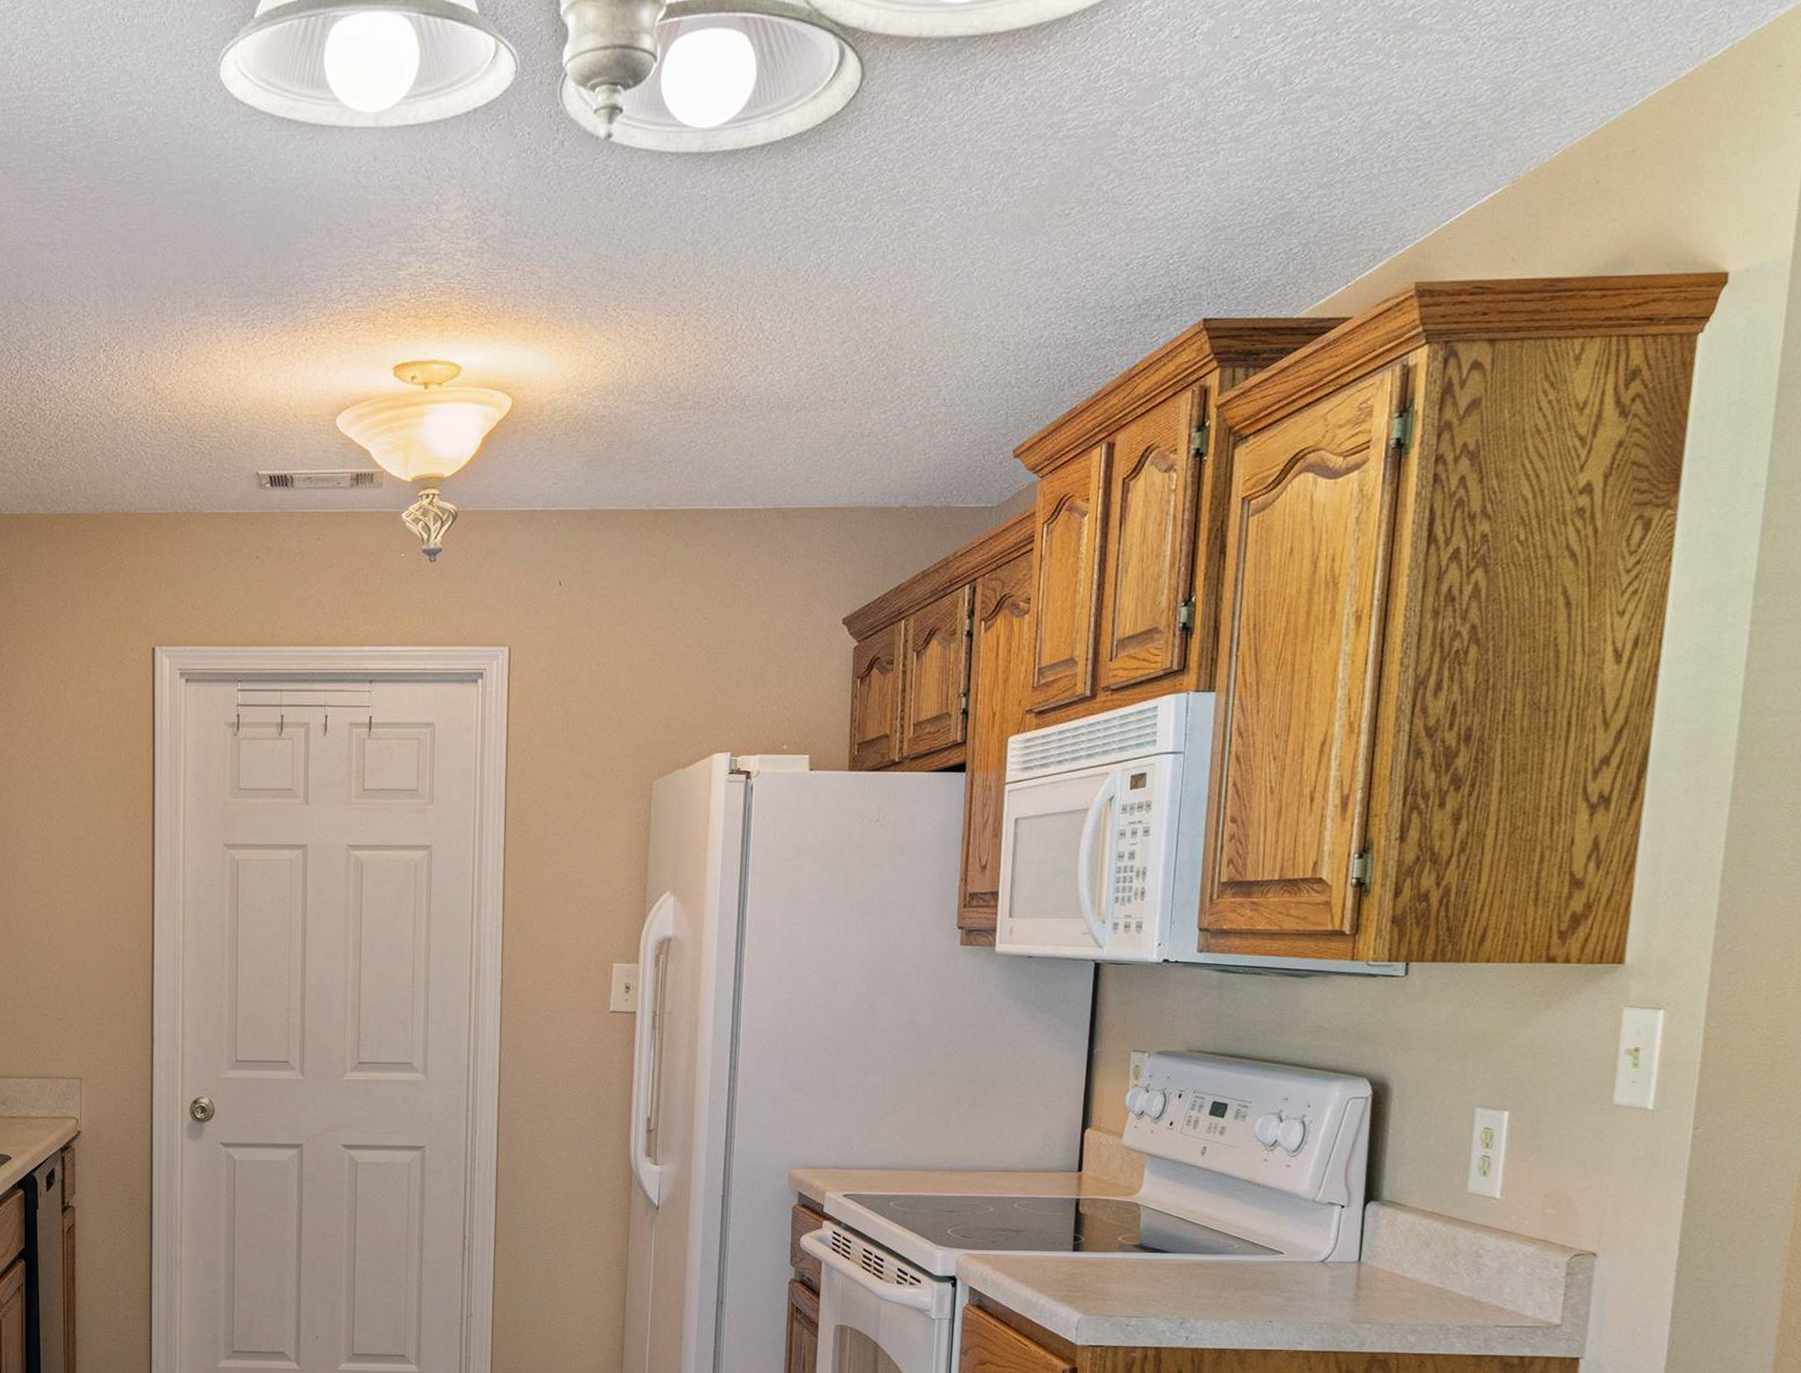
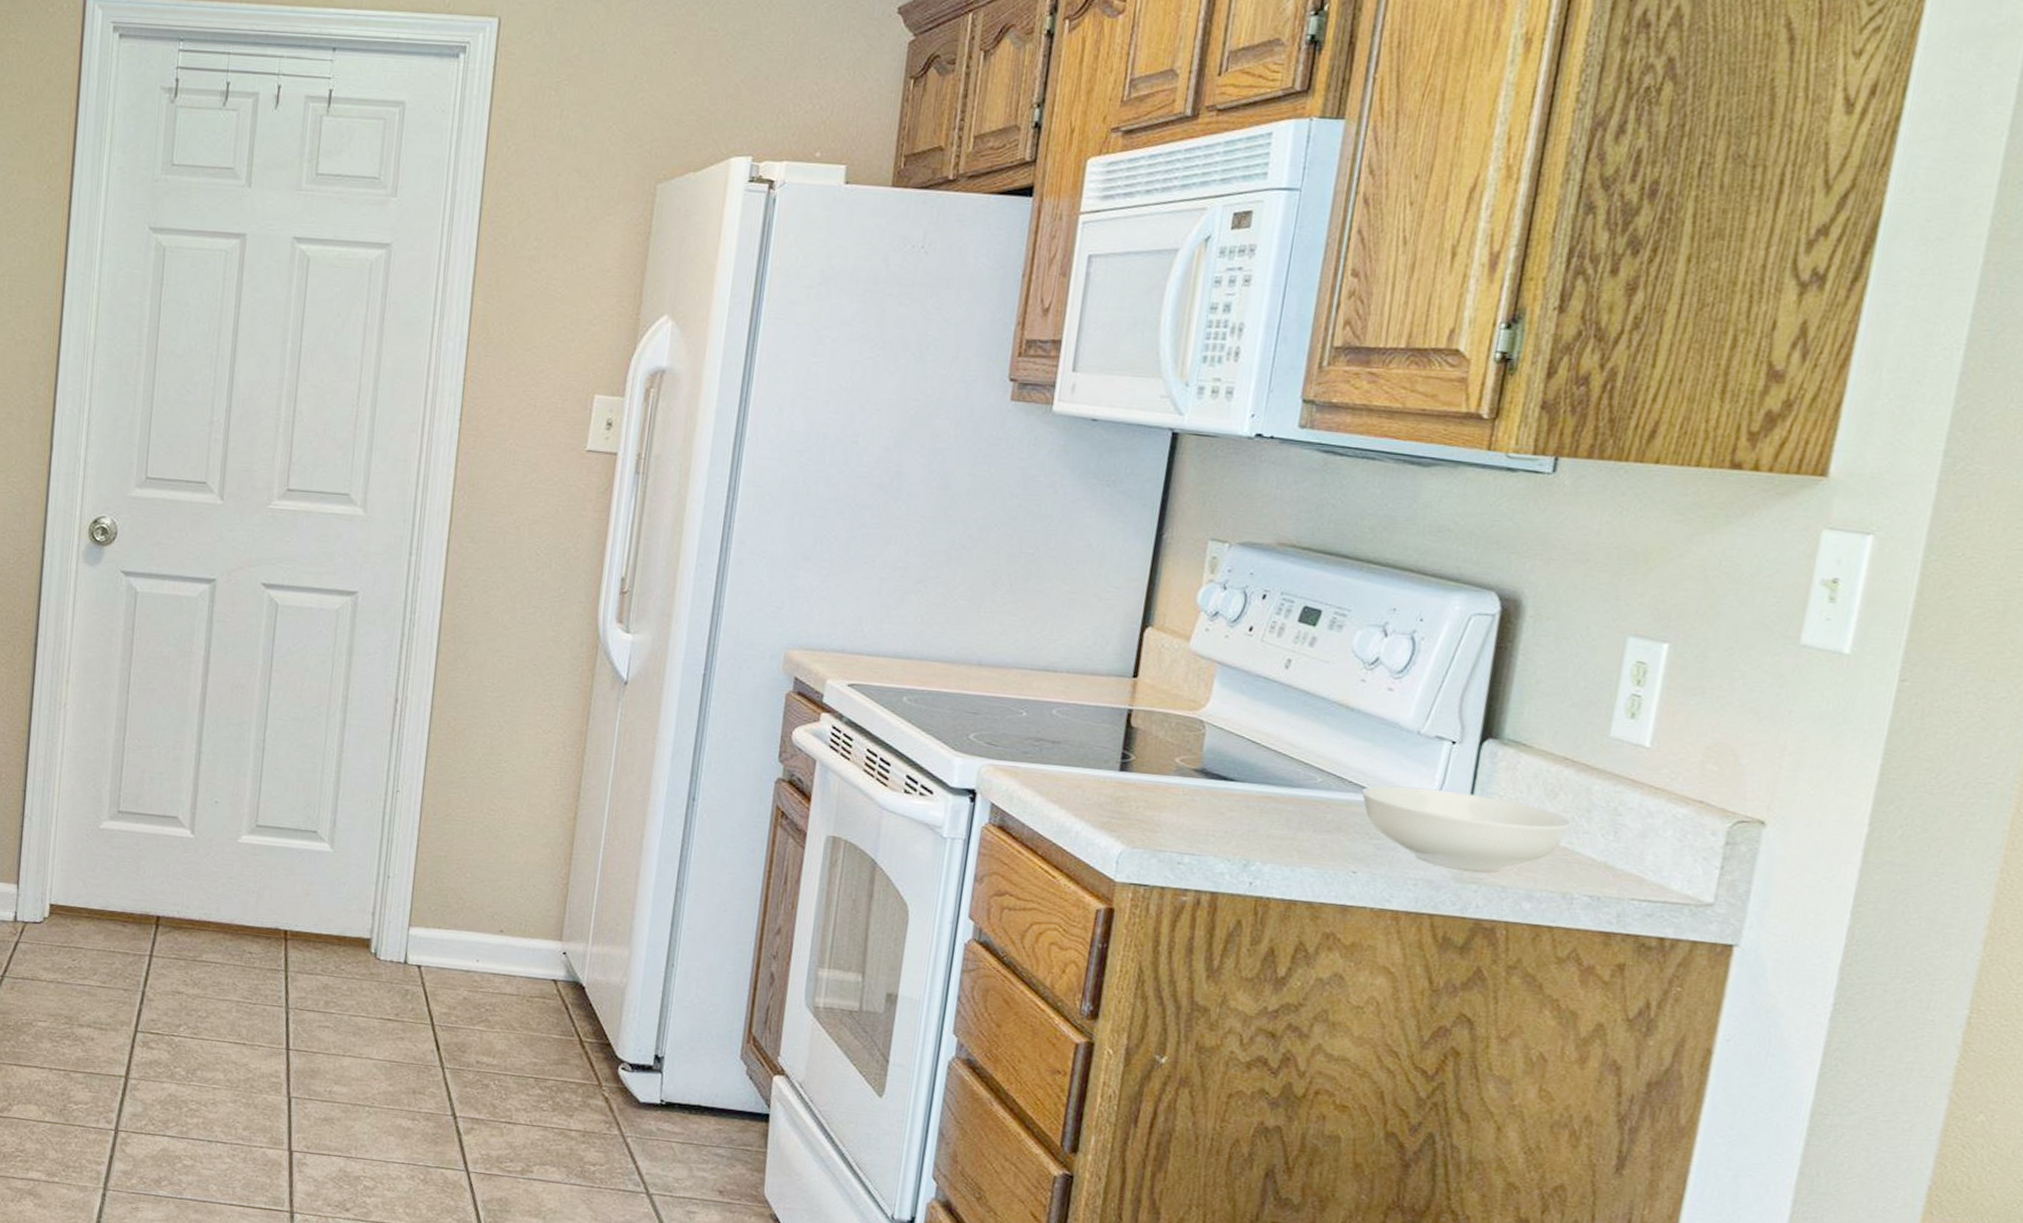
bowl: none [1271,1246,1443,1313] -> present [1361,785,1573,873]

